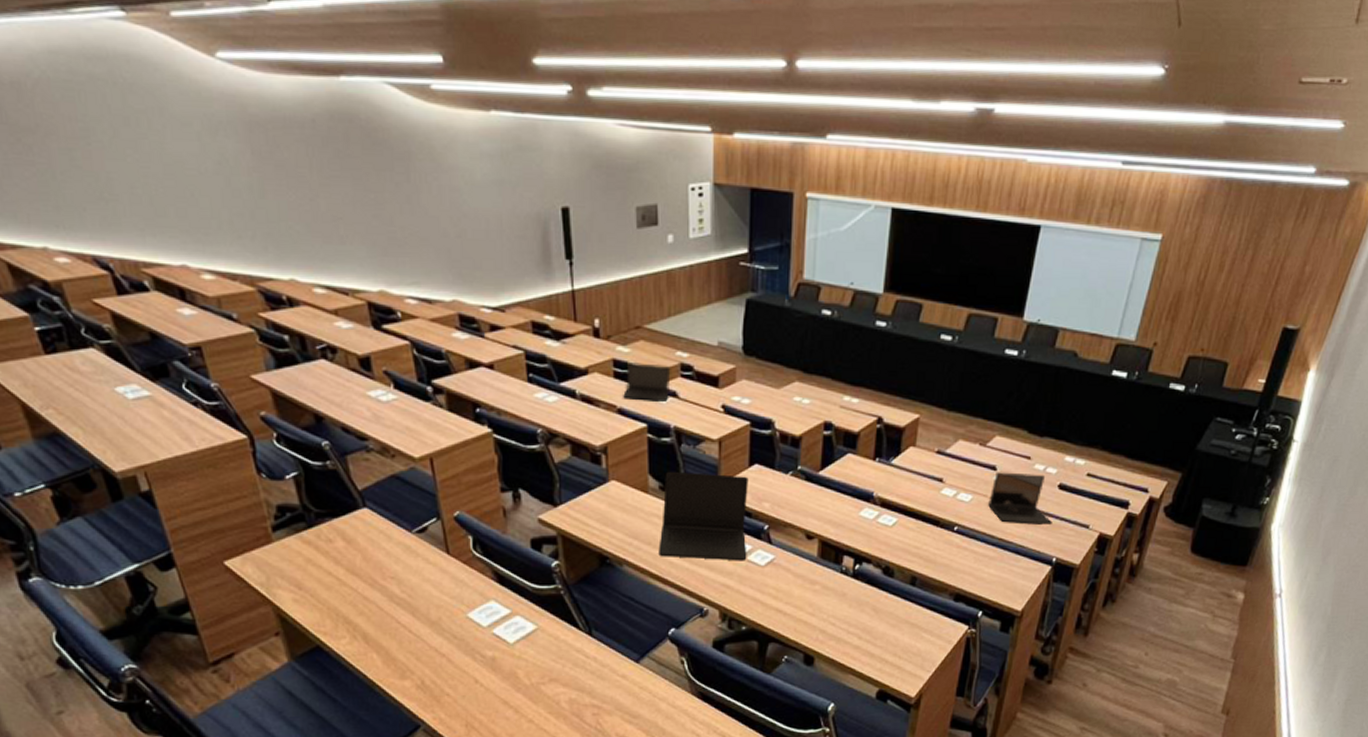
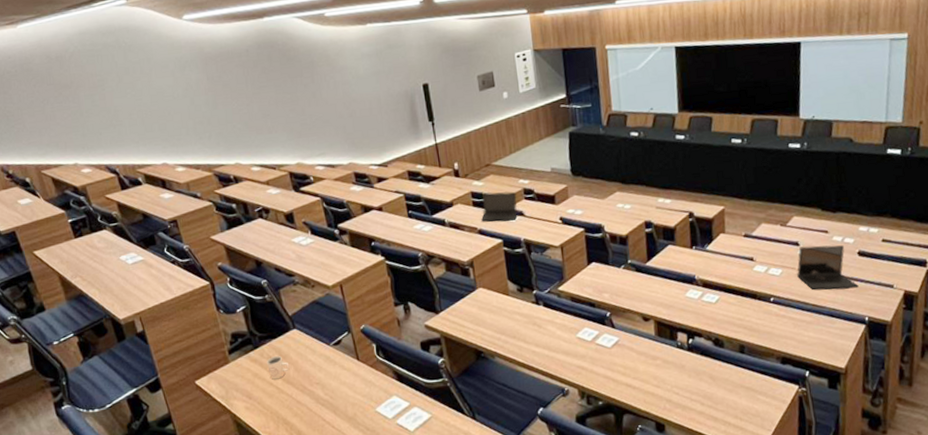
mug: none [325,538,356,568] -> present [267,355,290,380]
laptop: present [658,471,749,561] -> none [521,273,596,347]

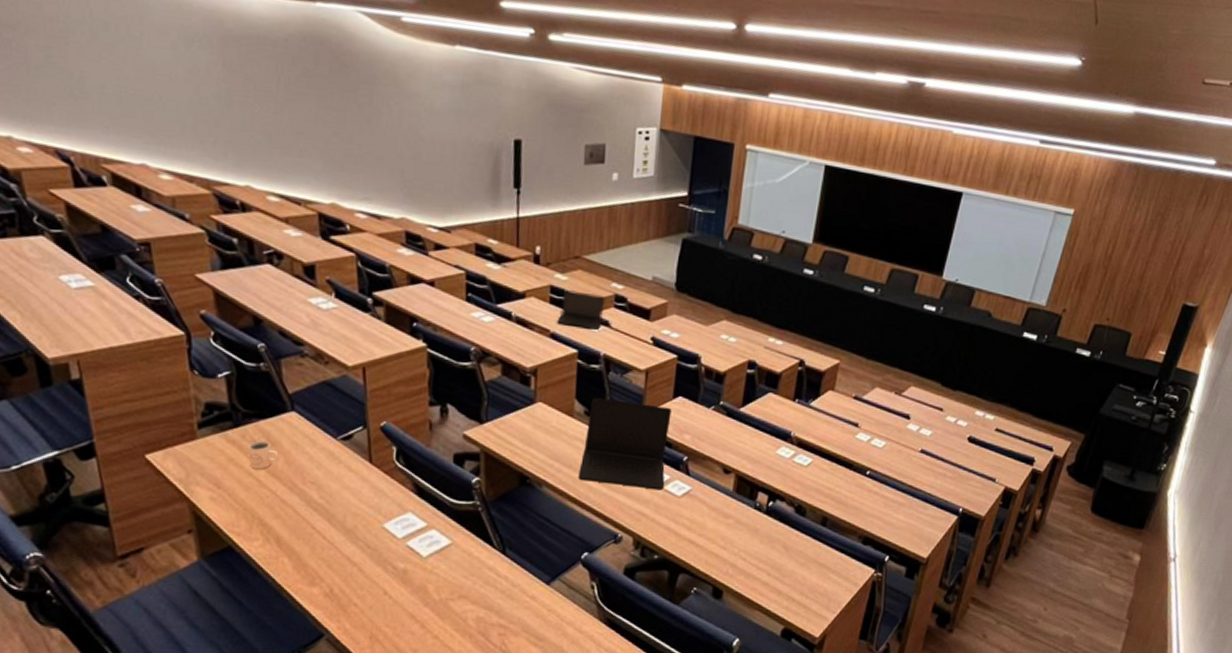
laptop: none [521,273,596,347] -> present [578,397,672,491]
laptop: present [797,245,859,290] -> none [900,420,961,476]

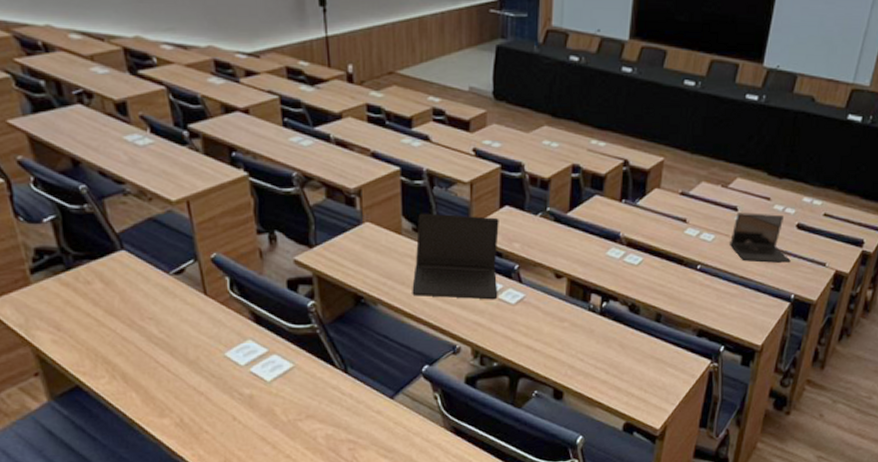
mug: present [248,439,279,470] -> none [83,280,114,310]
laptop: present [557,290,606,330] -> none [377,107,423,145]
laptop: none [900,420,961,476] -> present [730,211,791,263]

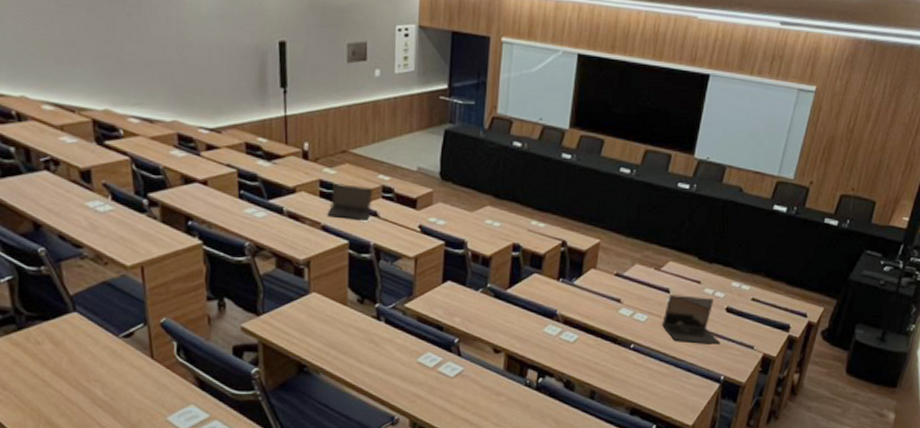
laptop: none [377,107,423,145] -> present [327,183,373,220]
laptop: present [412,213,499,300] -> none [354,285,441,372]

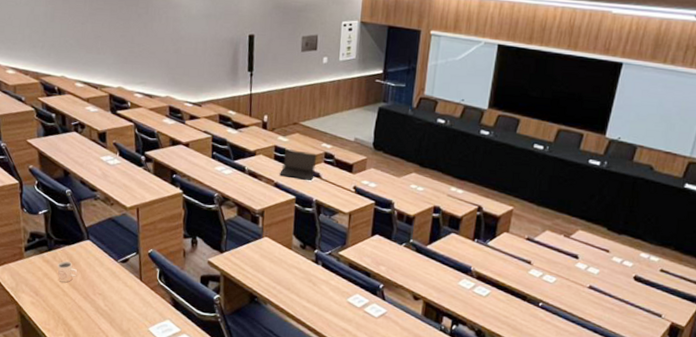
mug: none [33,341,63,370] -> present [57,260,78,283]
laptop: present [662,293,720,345] -> none [570,259,628,310]

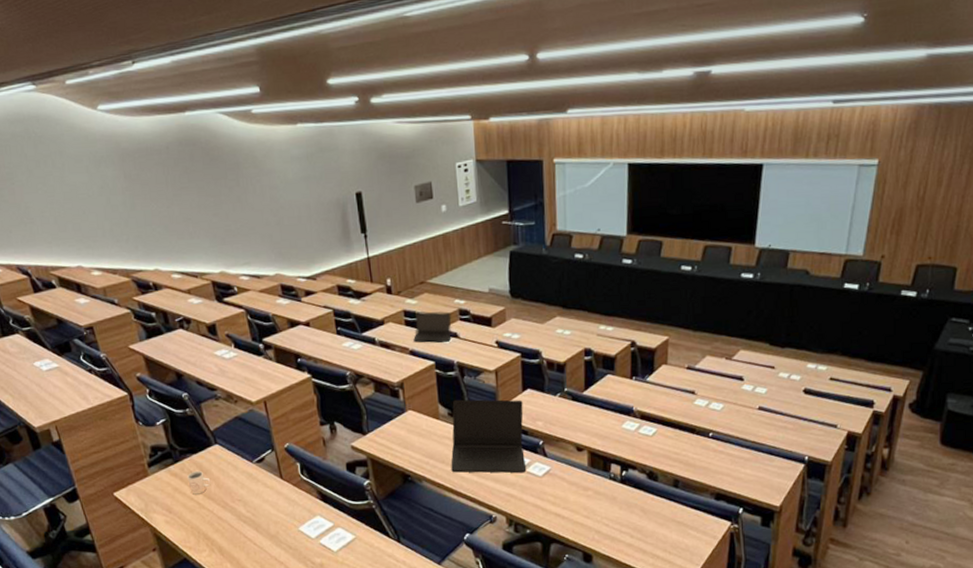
laptop: none [295,234,370,312] -> present [451,399,527,473]

